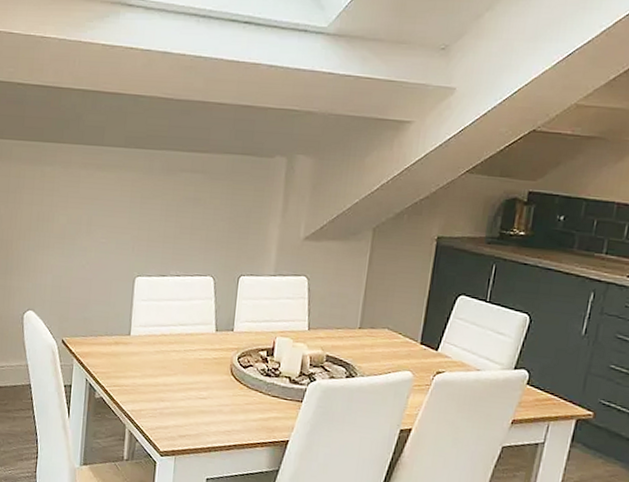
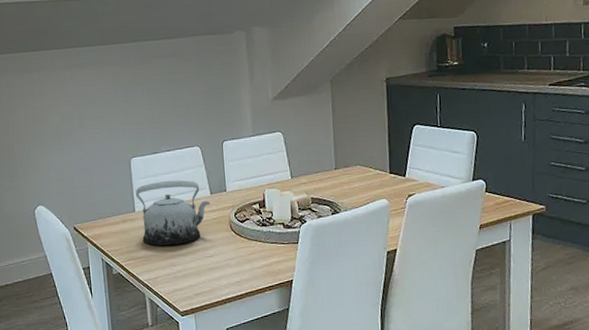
teapot: none [133,307,214,379] -> present [136,180,211,246]

